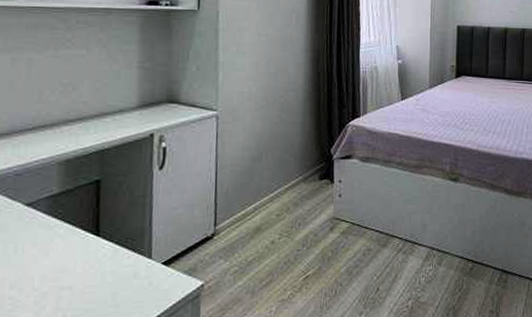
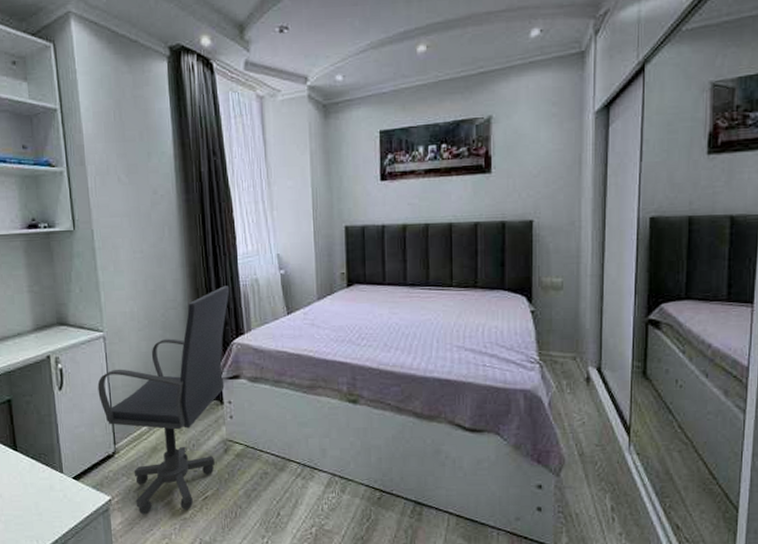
office chair: none [203,72,350,299] -> present [97,286,230,515]

